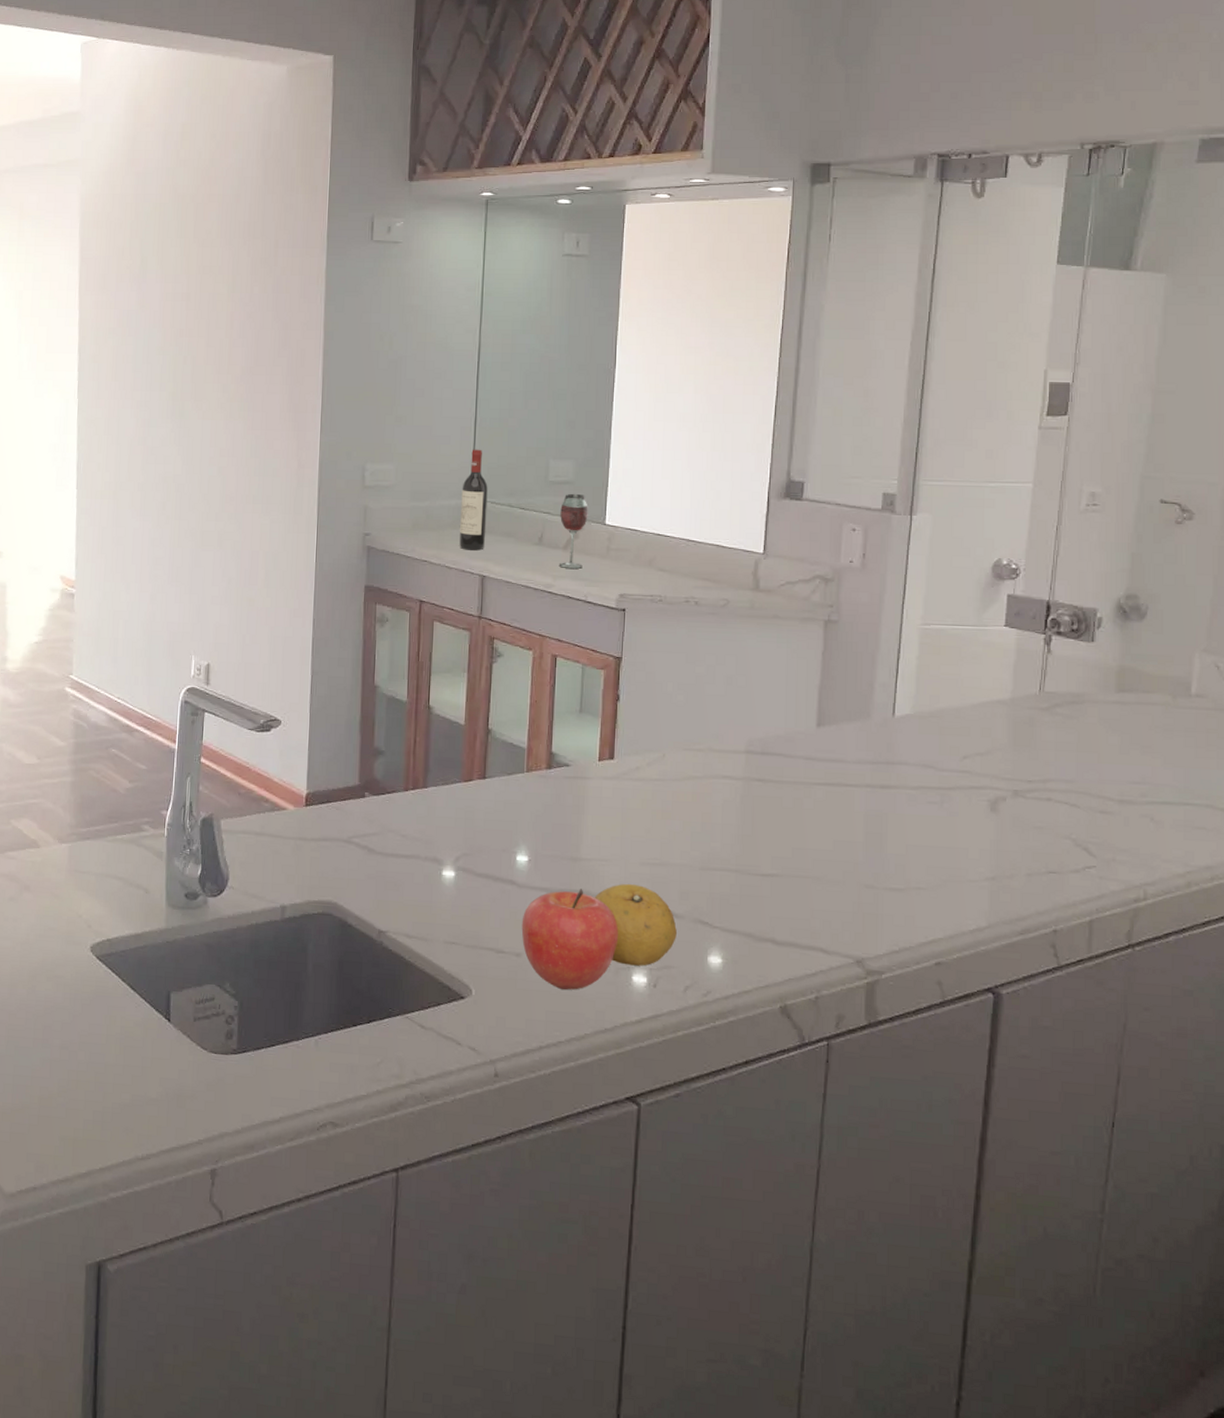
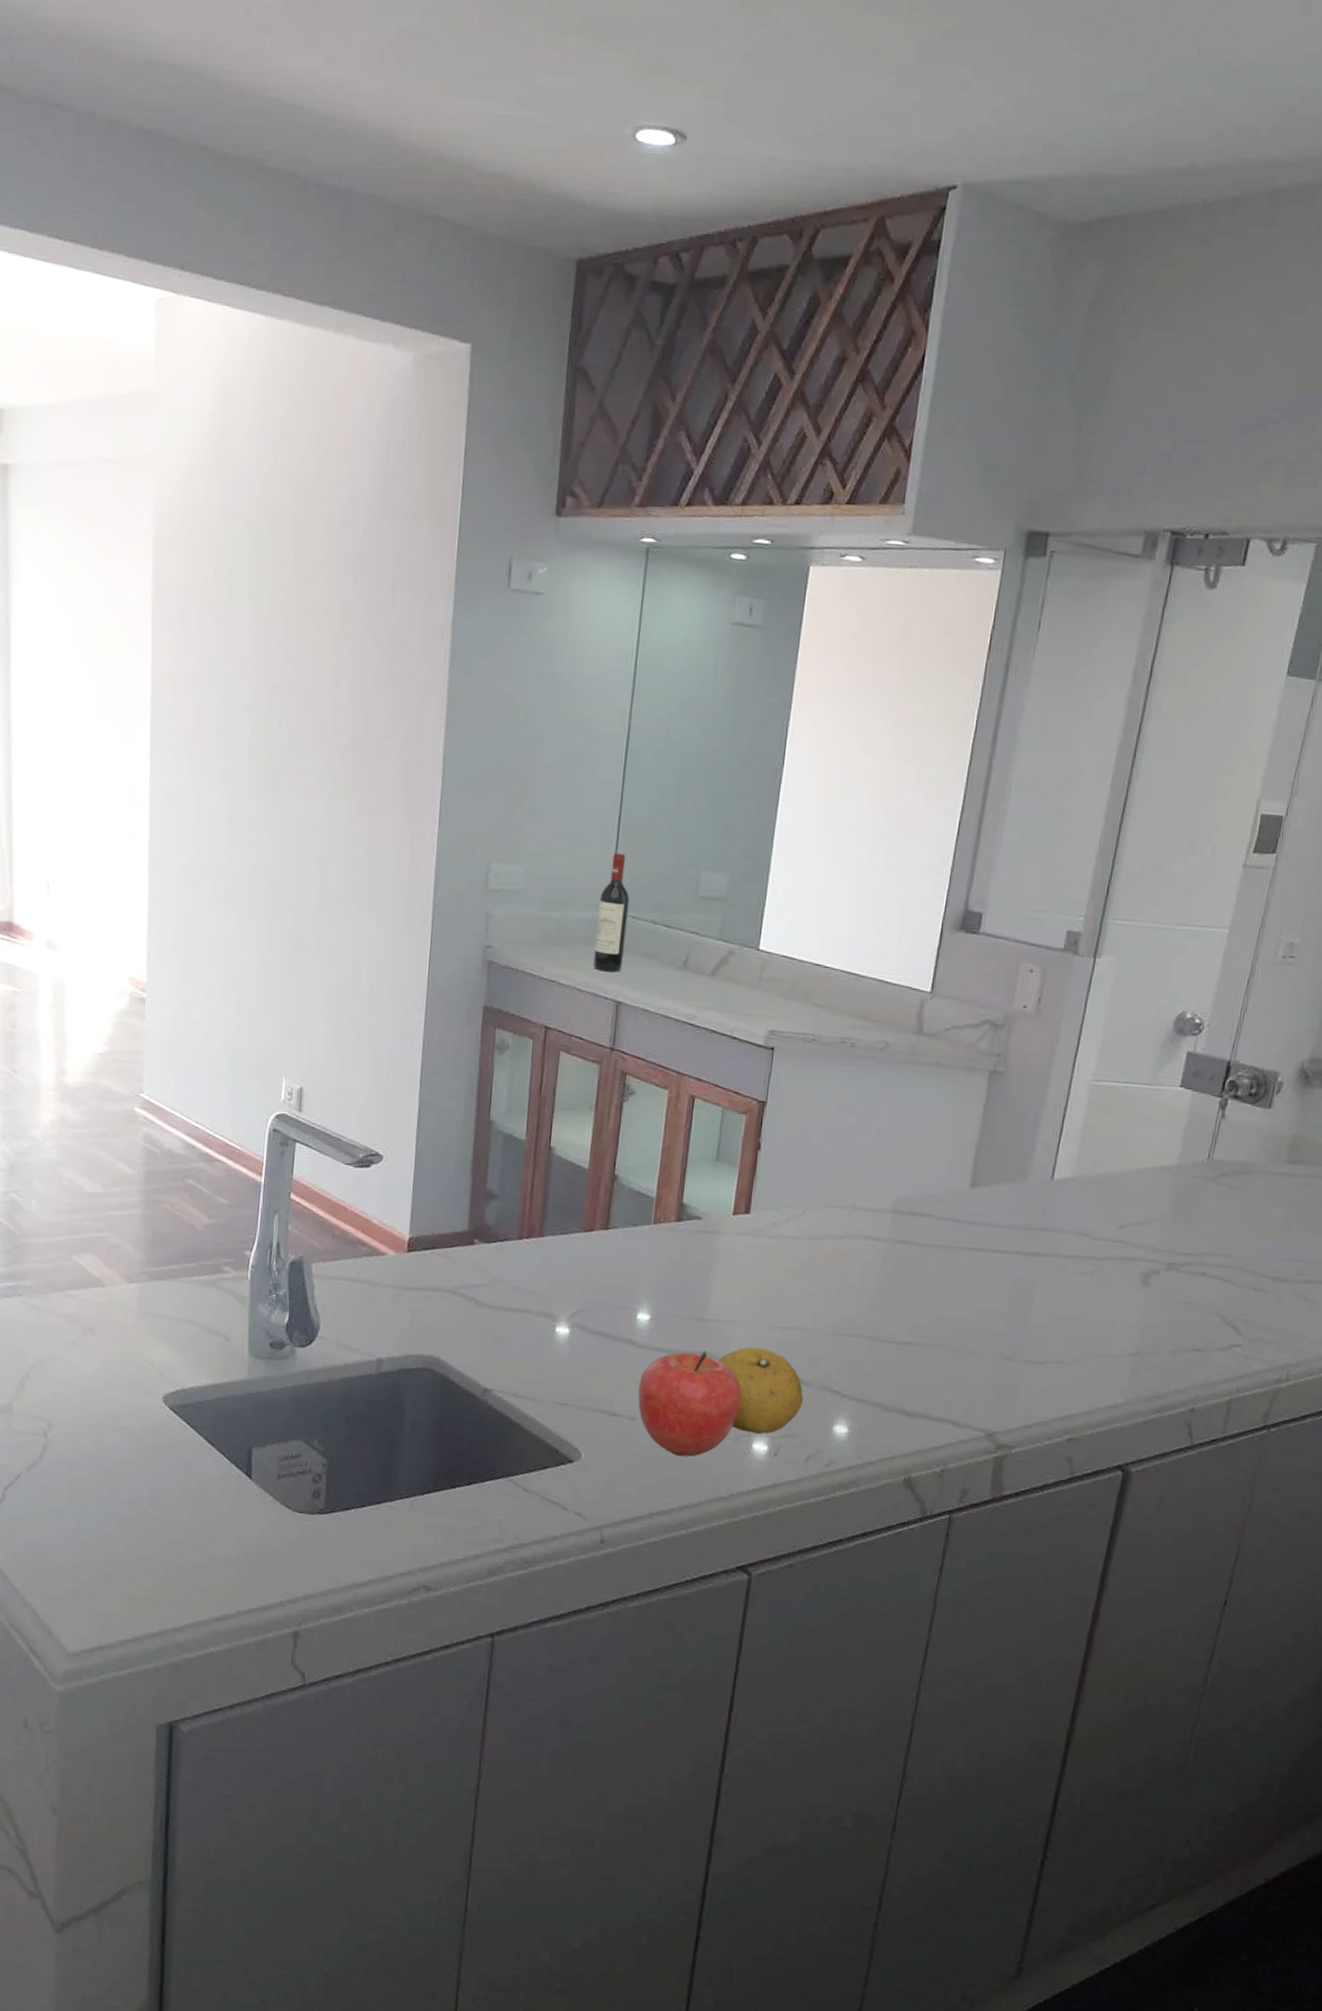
wineglass: present [558,493,588,569] -> none [703,911,742,999]

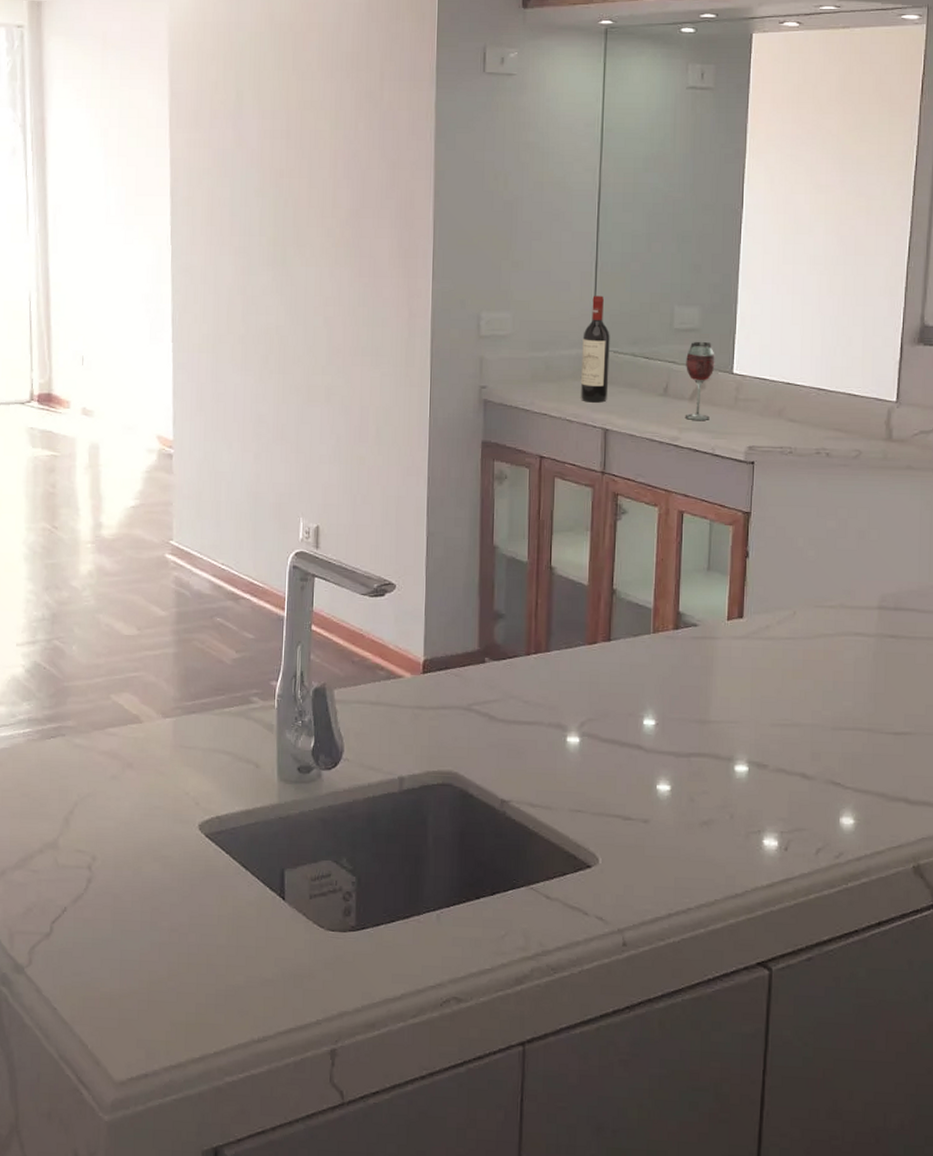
fruit: present [637,1351,742,1457] -> none [649,752,749,856]
wineglass: none [703,911,742,999] -> present [684,341,715,420]
fruit: present [718,1347,803,1434] -> none [723,745,808,830]

